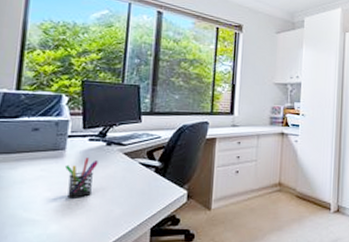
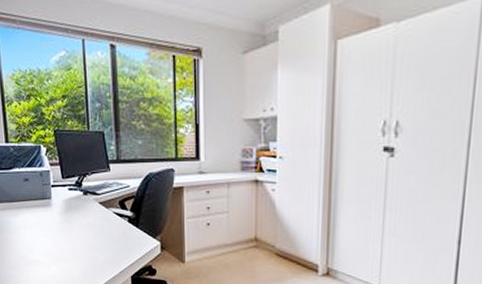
pen holder: present [65,158,98,198] -> none [54,207,79,244]

